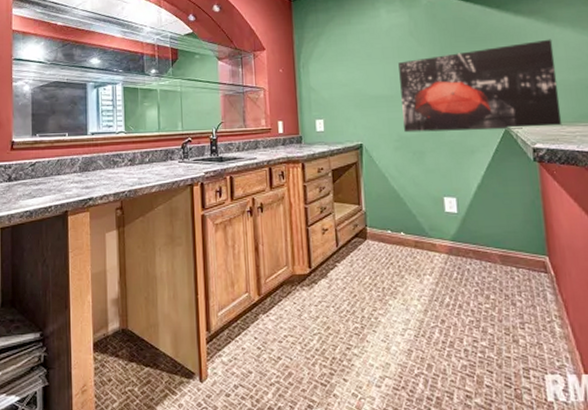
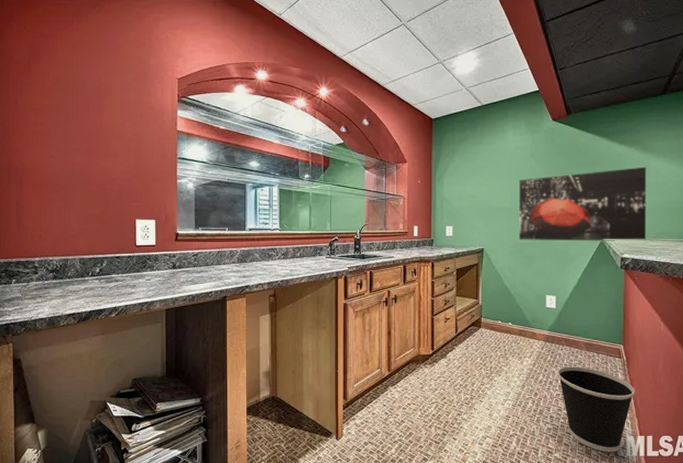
wastebasket: none [467,285,572,397] -> present [557,366,635,452]

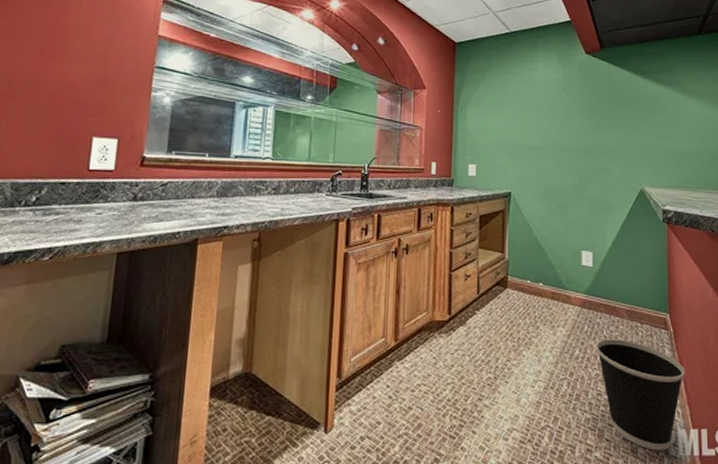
wall art: present [519,166,647,241] -> none [551,109,689,191]

